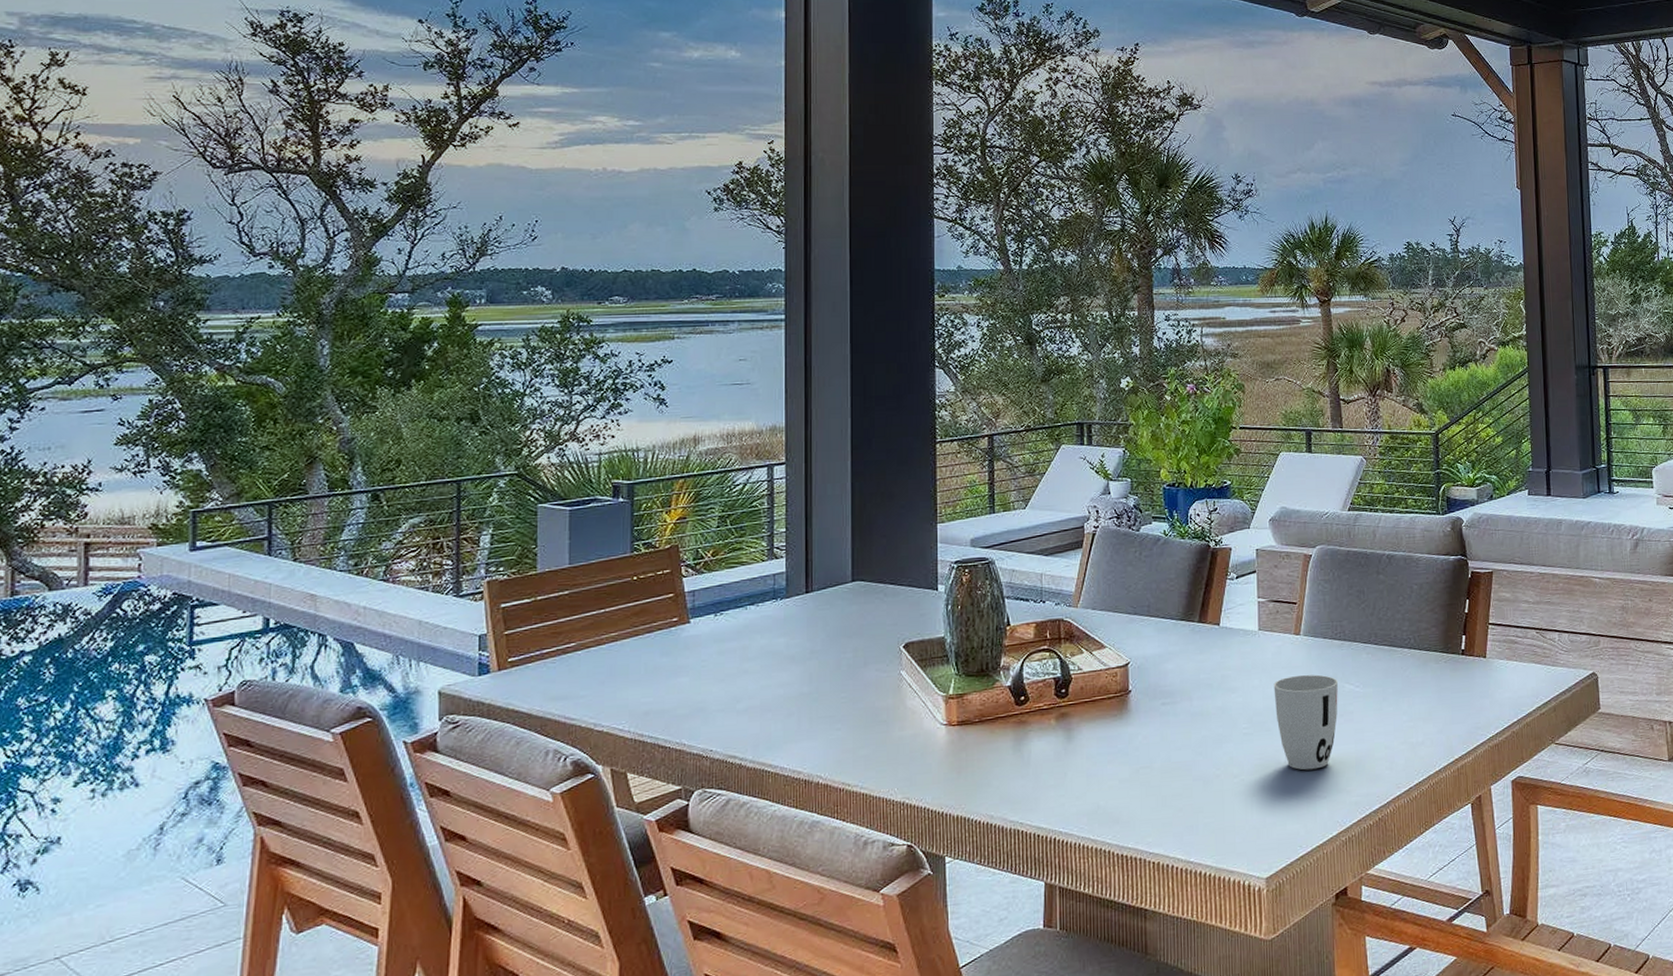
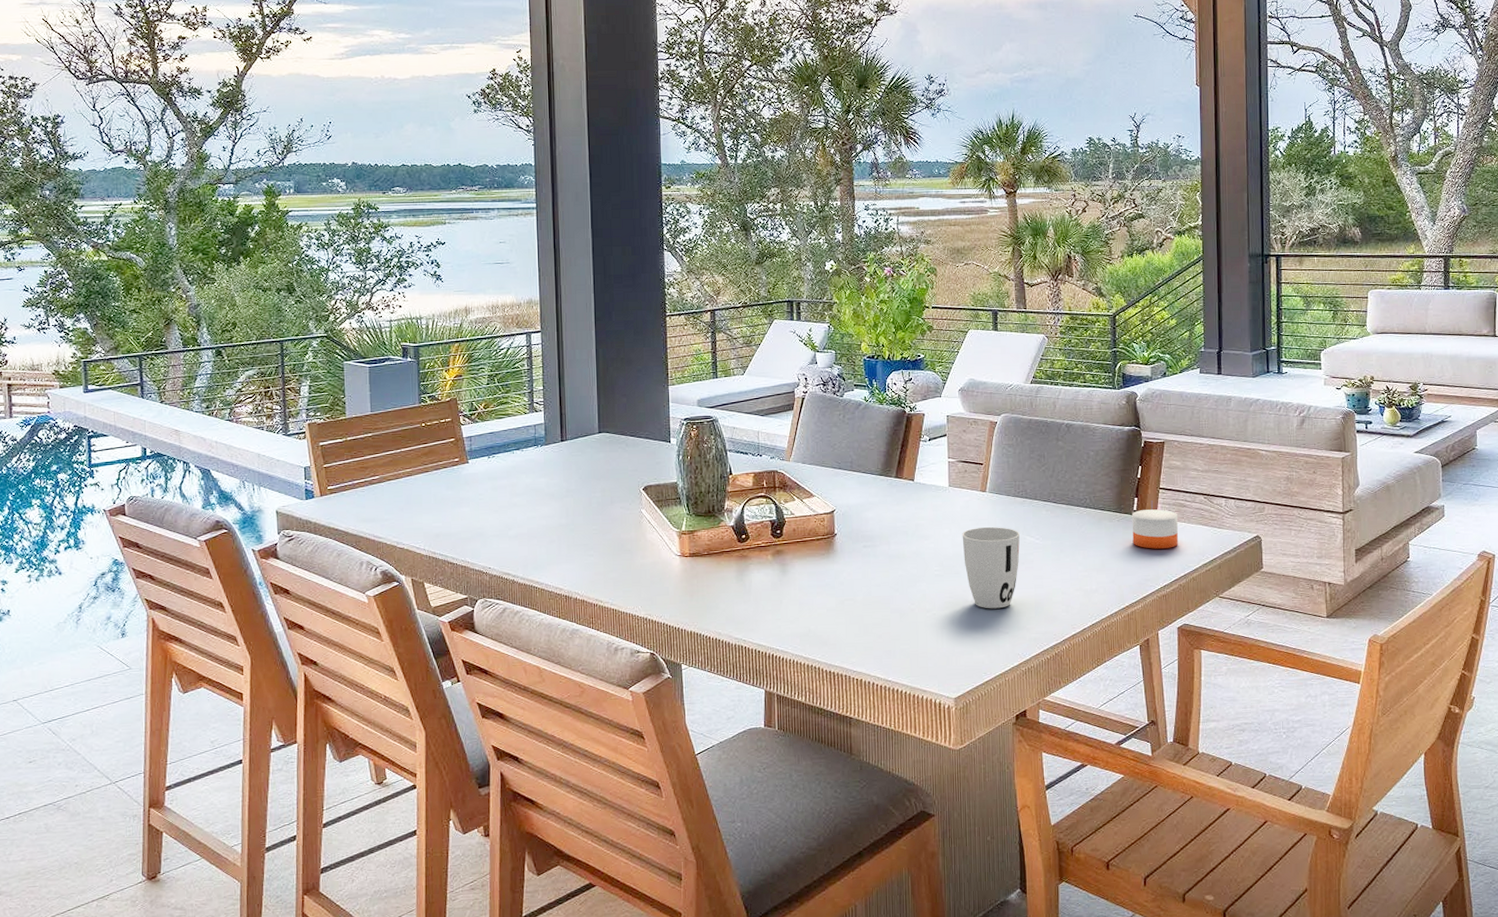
candle: none [1460,638,1510,693] -> present [1132,501,1178,549]

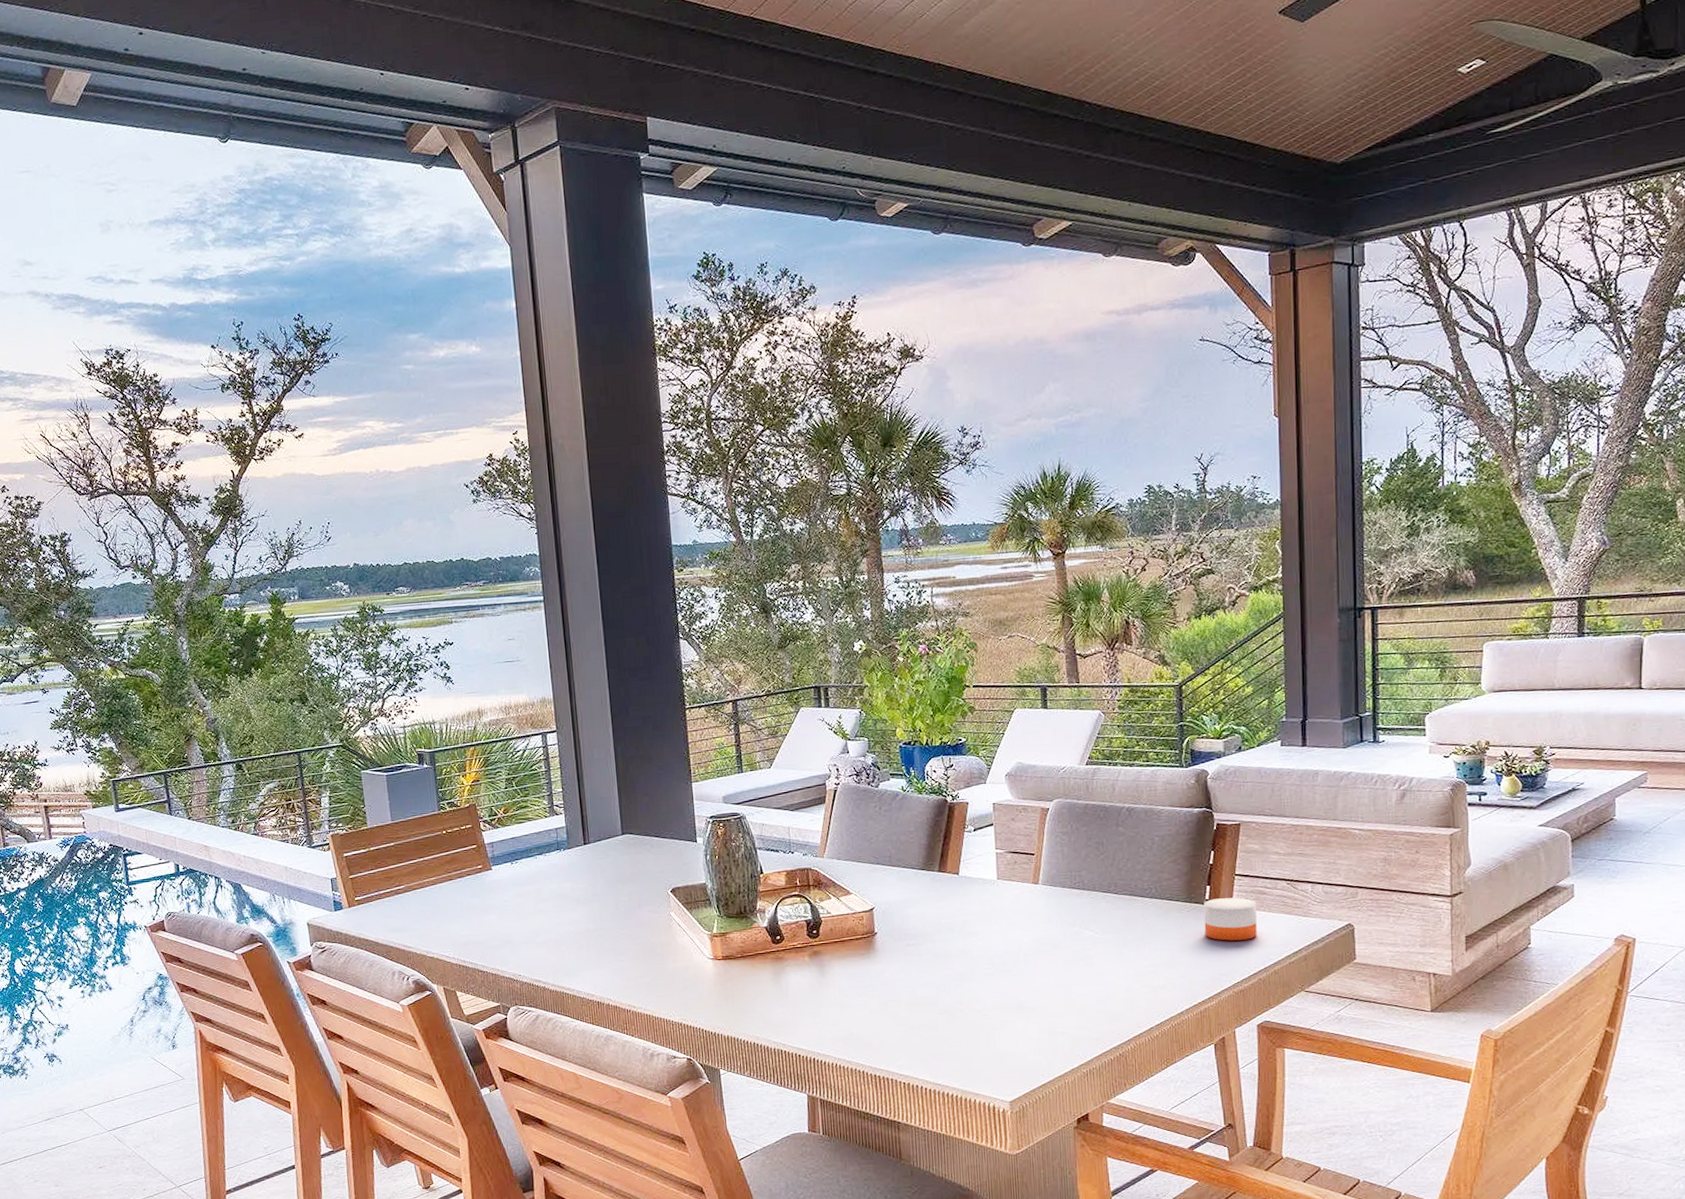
cup: present [962,526,1020,609] -> none [1013,921,1078,1008]

